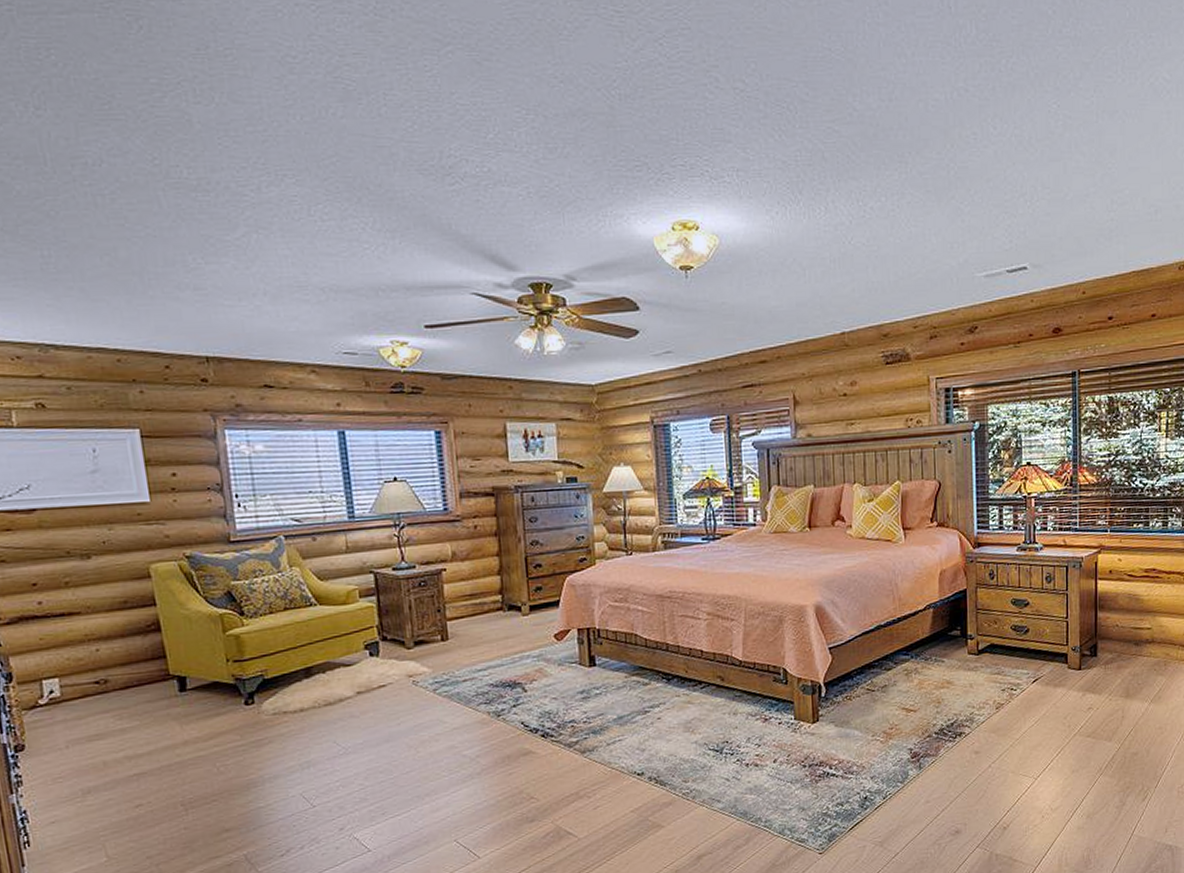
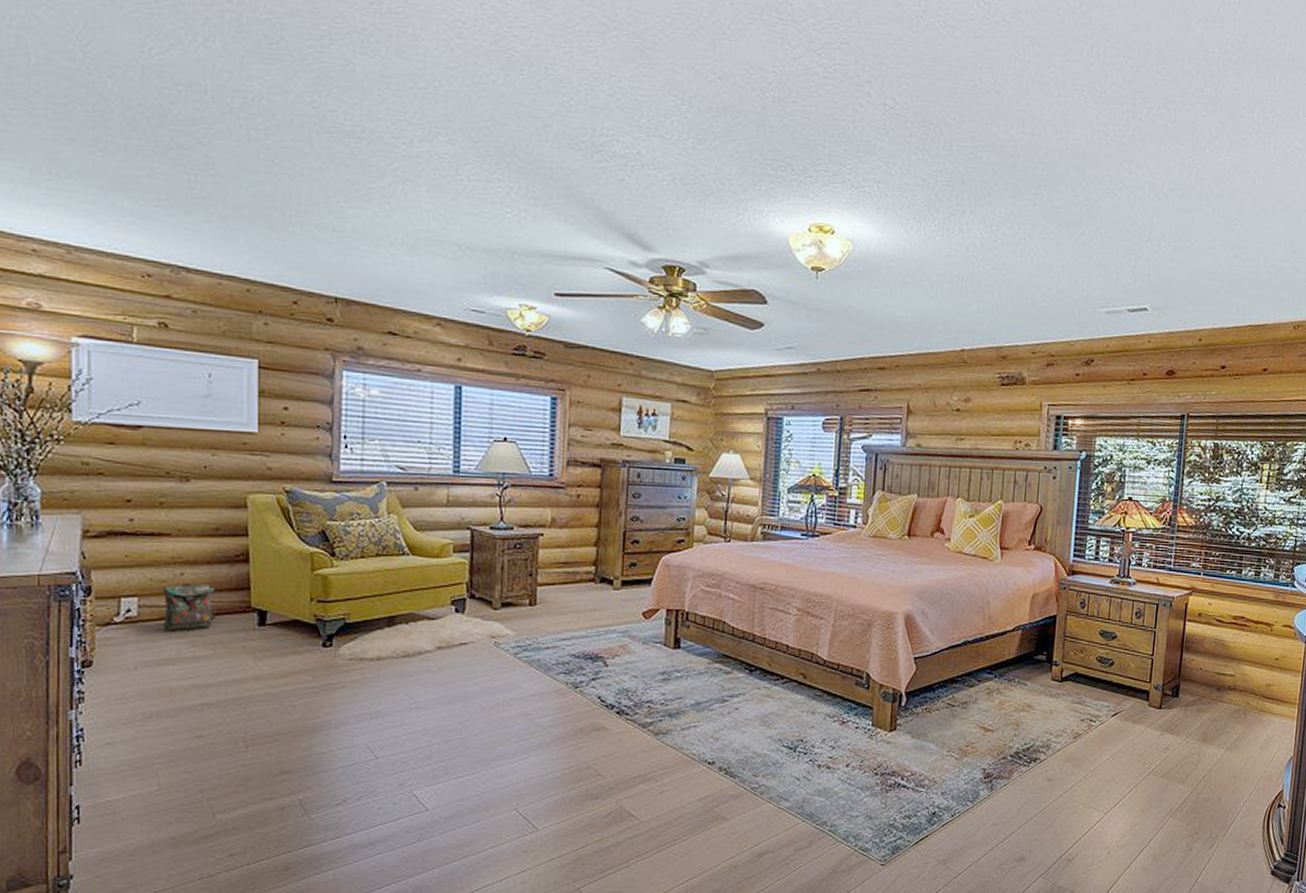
backpack: none [81,657,138,708] -> present [162,584,217,631]

